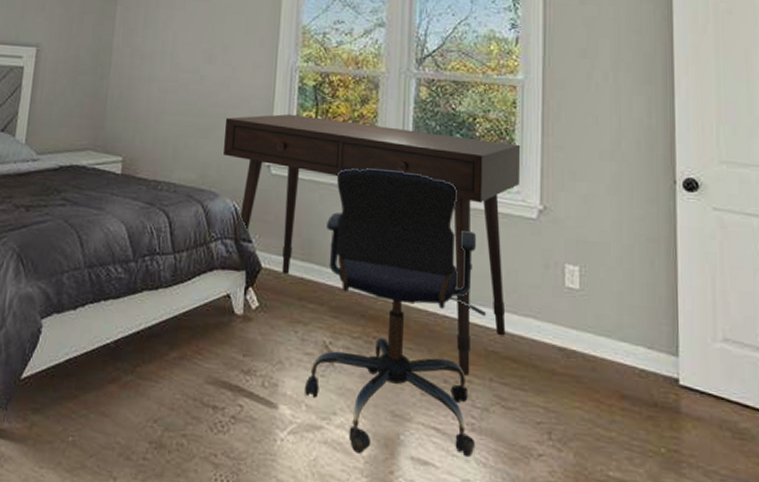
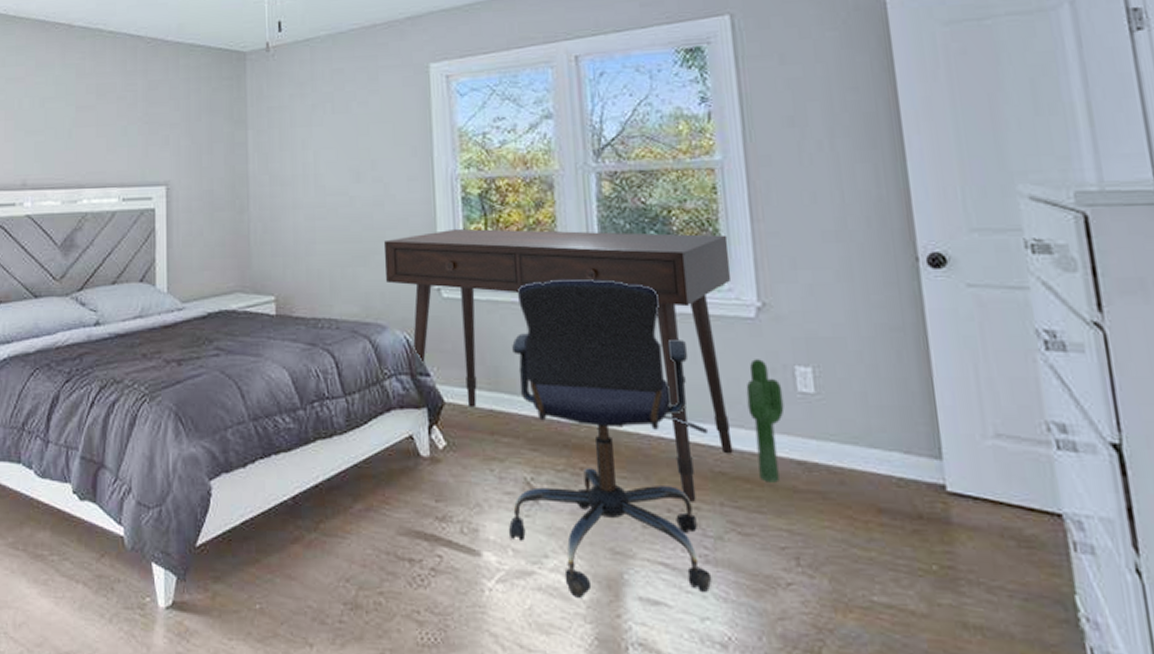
decorative plant: none [522,255,553,365] -> present [746,359,784,483]

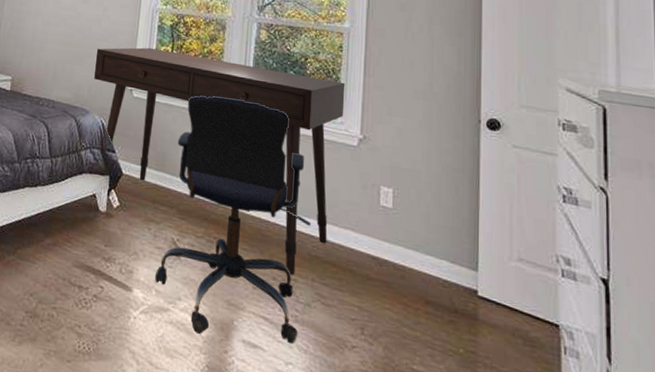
decorative plant: present [746,359,784,483] -> none [342,176,369,270]

